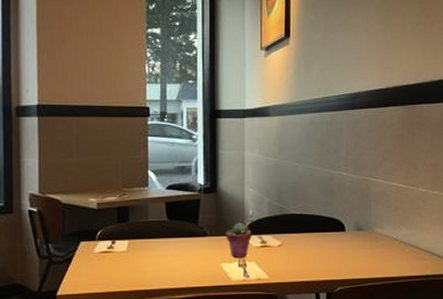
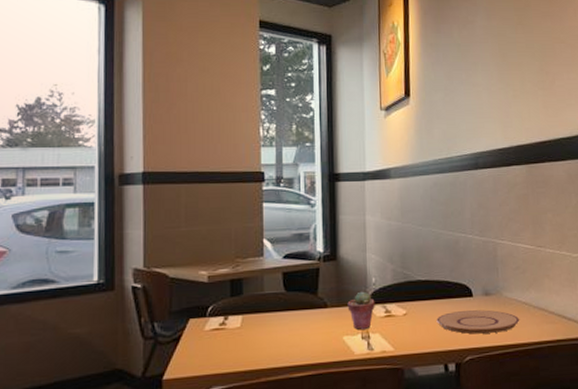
plate: none [310,244,389,267] -> present [436,310,519,334]

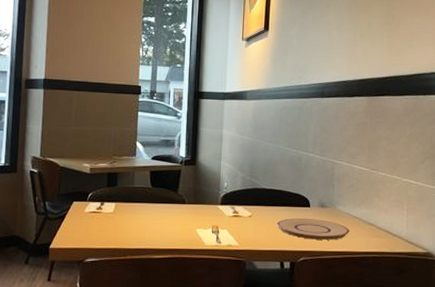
potted succulent: present [347,291,375,329] -> none [202,193,225,225]

